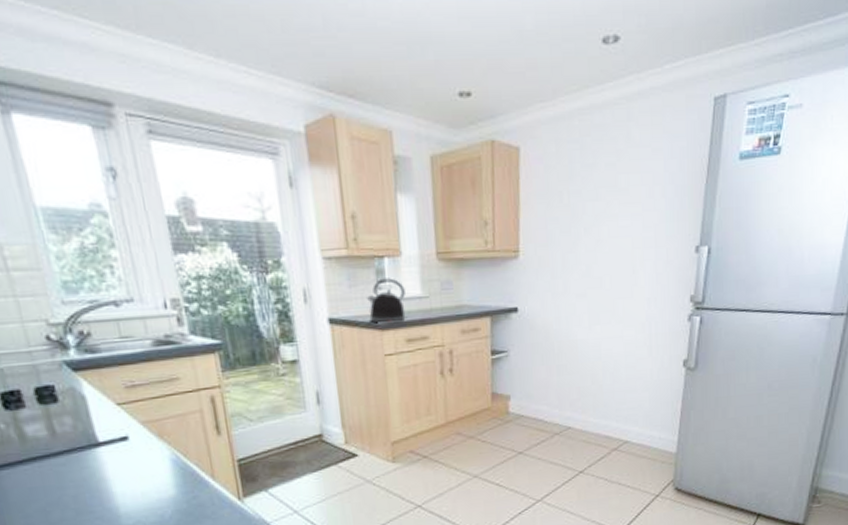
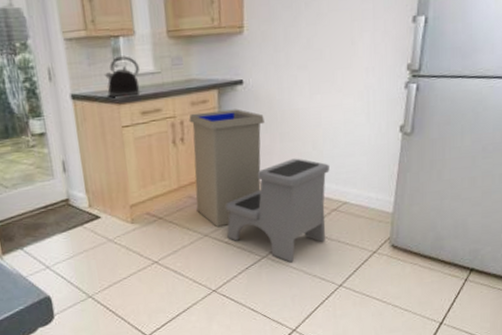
recycling bin: none [458,338,540,468] -> present [189,109,264,228]
step stool: none [497,393,610,507] -> present [226,158,330,263]

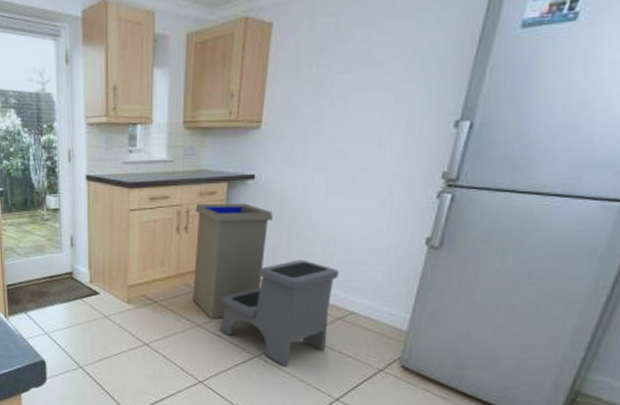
kettle: present [104,56,142,99] -> none [118,143,152,183]

